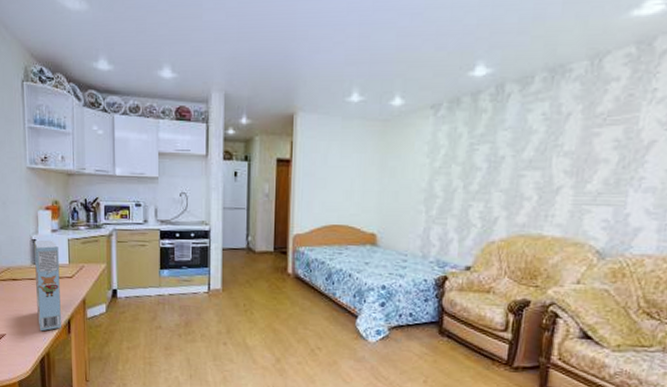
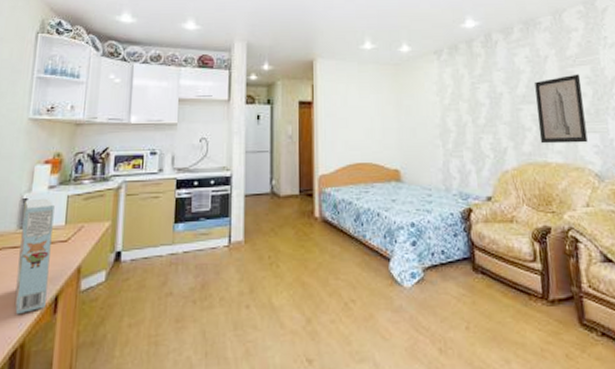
wall art: none [538,136,608,217] -> present [535,74,588,144]

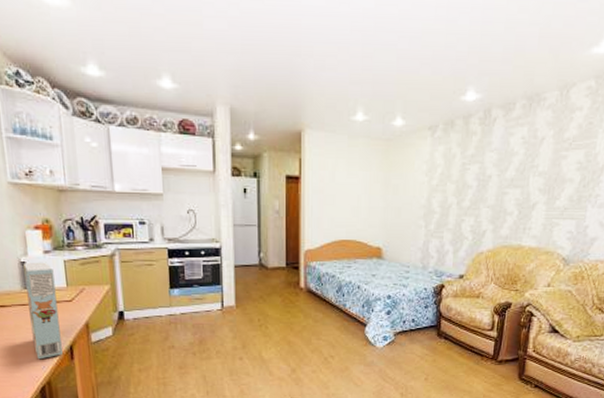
wall art: present [535,74,588,144] -> none [518,158,573,229]

